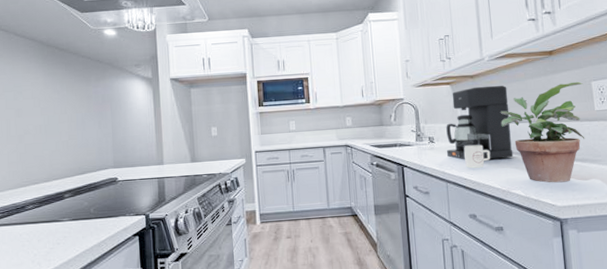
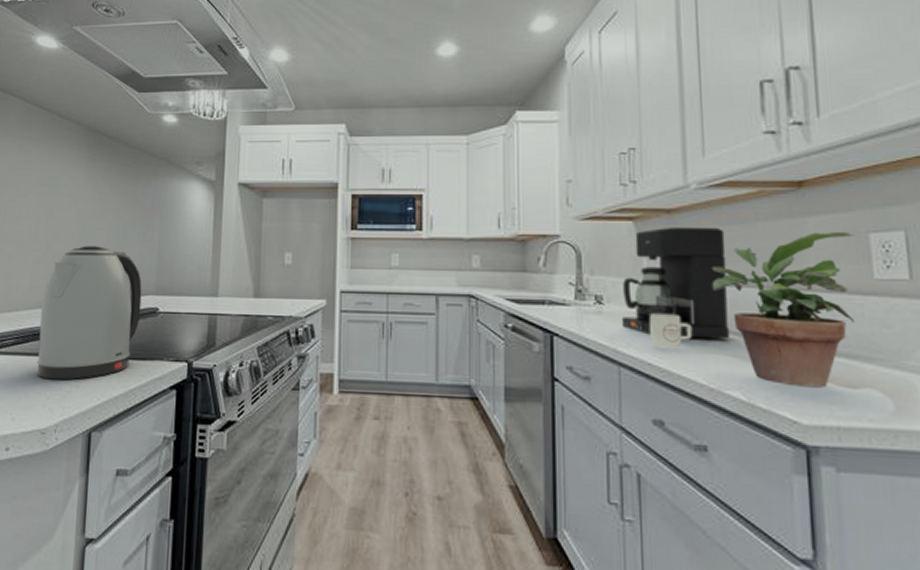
kettle: none [20,135,104,241] -> present [37,246,142,380]

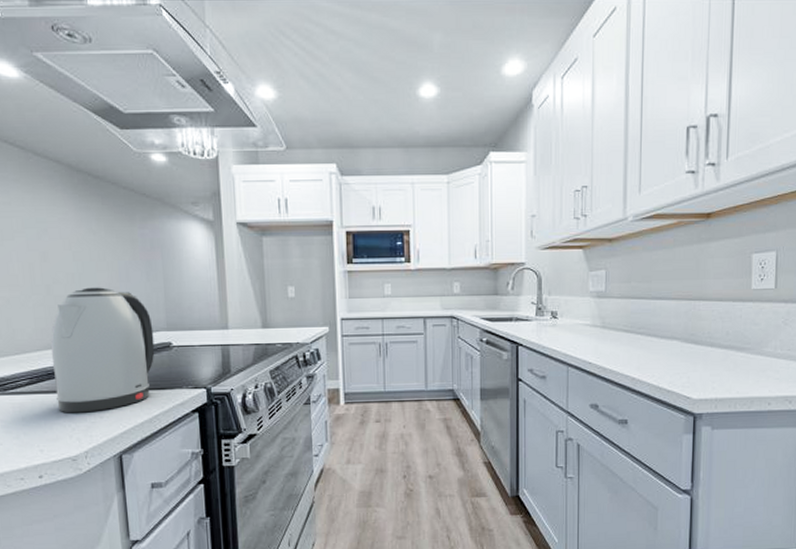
coffee maker: present [621,226,731,340] -> none [570,252,651,341]
mug: present [649,312,693,350] -> none [591,323,623,351]
potted plant: present [712,231,856,388] -> none [639,253,742,373]

